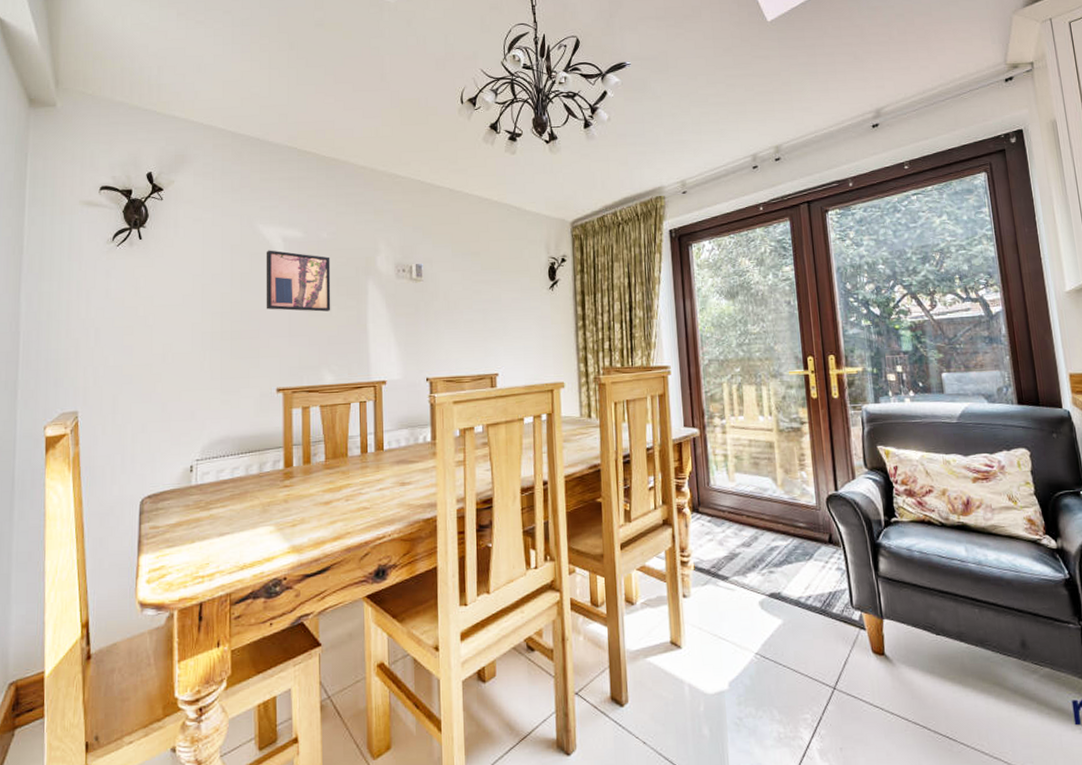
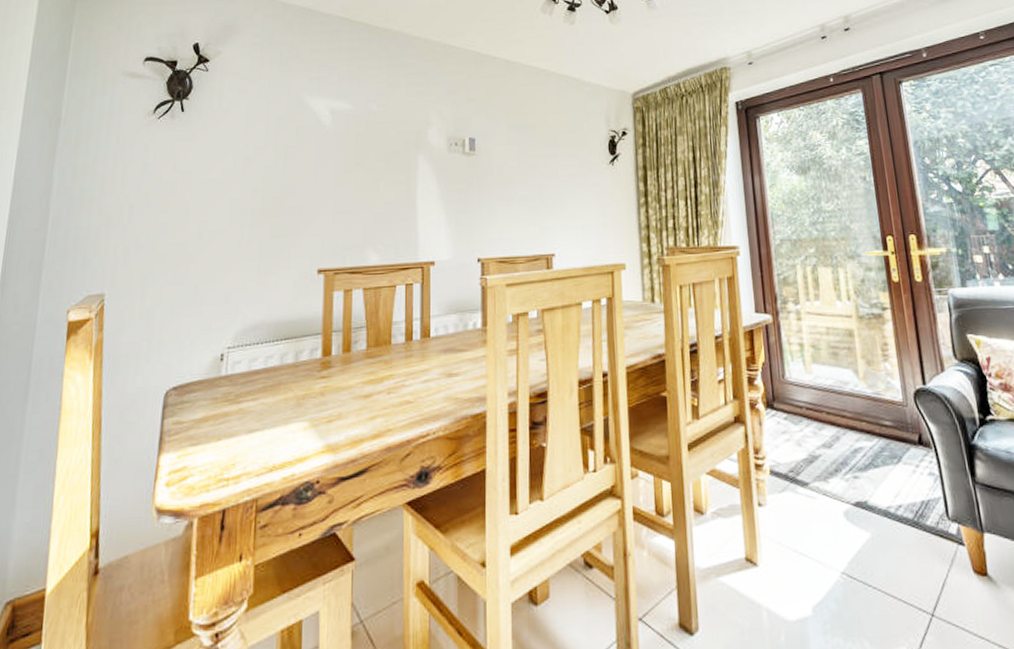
wall art: present [266,250,331,312] -> none [310,122,380,188]

